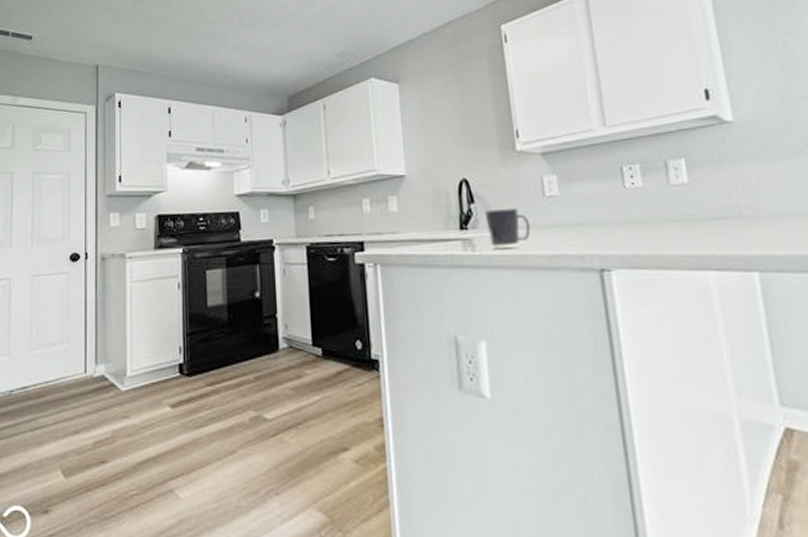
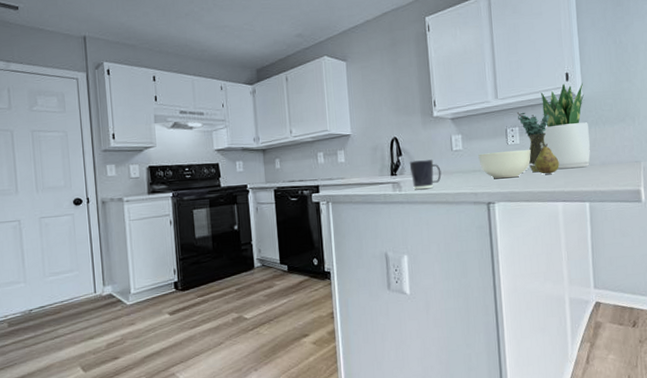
bowl: none [582,195,661,236] -> present [478,150,531,179]
vase: none [636,143,686,228] -> present [518,112,550,173]
fruit: none [666,185,706,230] -> present [534,143,559,174]
planter: none [668,101,754,222] -> present [540,82,590,169]

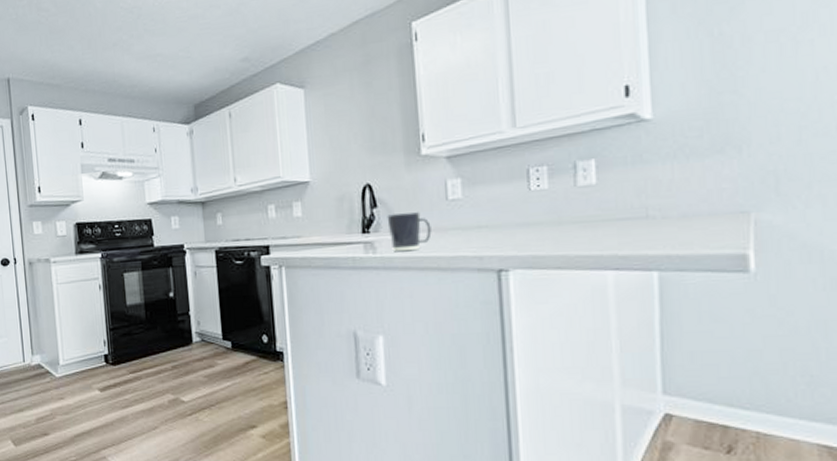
bowl: present [478,150,531,179] -> none [485,197,566,238]
vase: present [518,112,550,173] -> none [546,143,597,229]
fruit: present [534,143,559,174] -> none [570,187,611,231]
planter: present [540,82,590,169] -> none [582,97,663,223]

